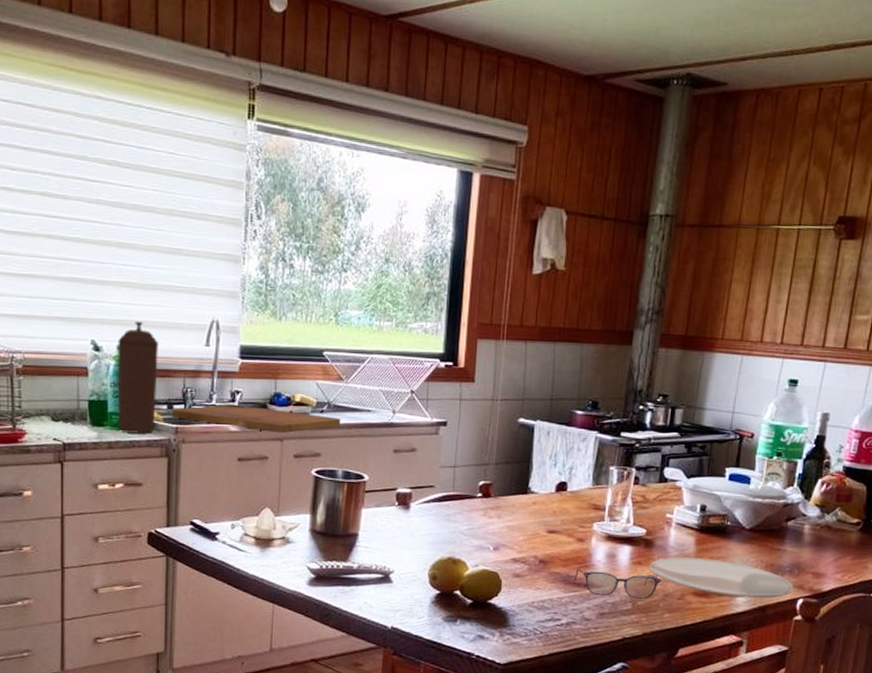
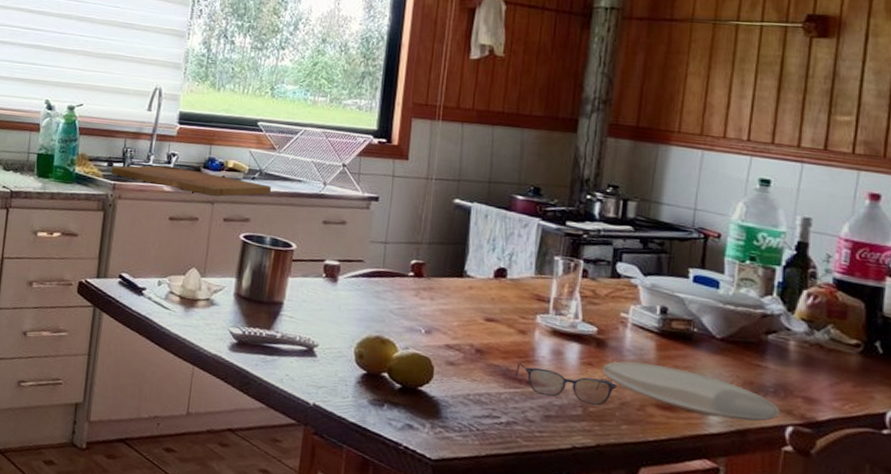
canister: present [117,322,159,434] -> none [61,86,106,188]

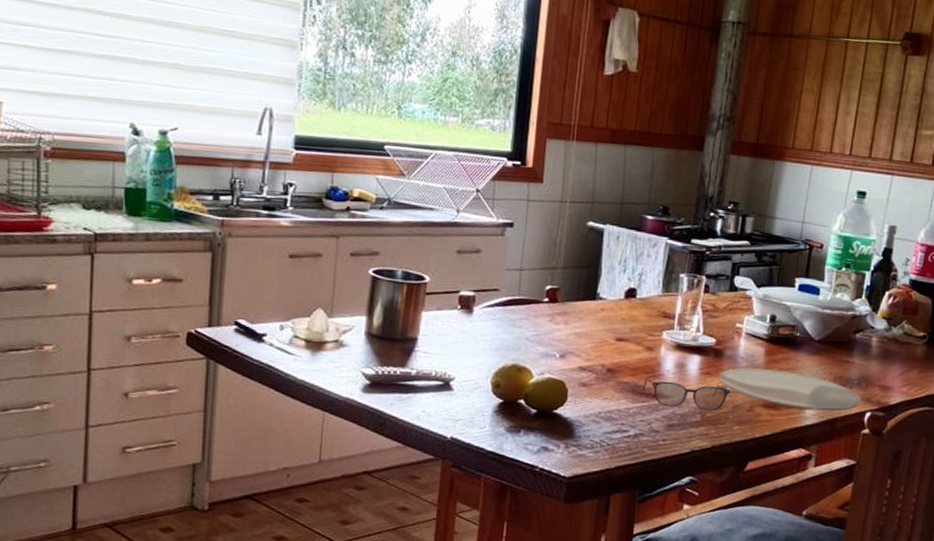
cutting board: present [111,165,272,197] -> none [217,197,402,230]

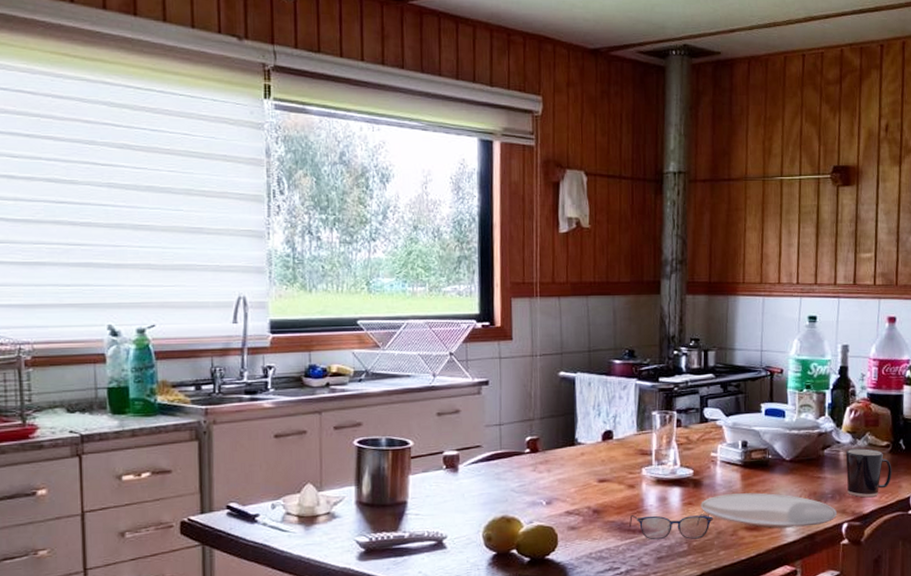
mug: none [875,336,926,389] -> present [847,448,892,498]

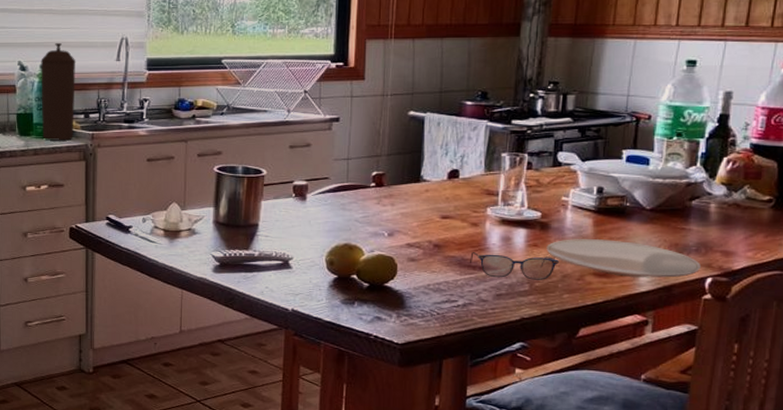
canister: none [137,303,183,419] -> present [41,43,76,141]
mug: present [847,448,892,498] -> none [715,202,773,254]

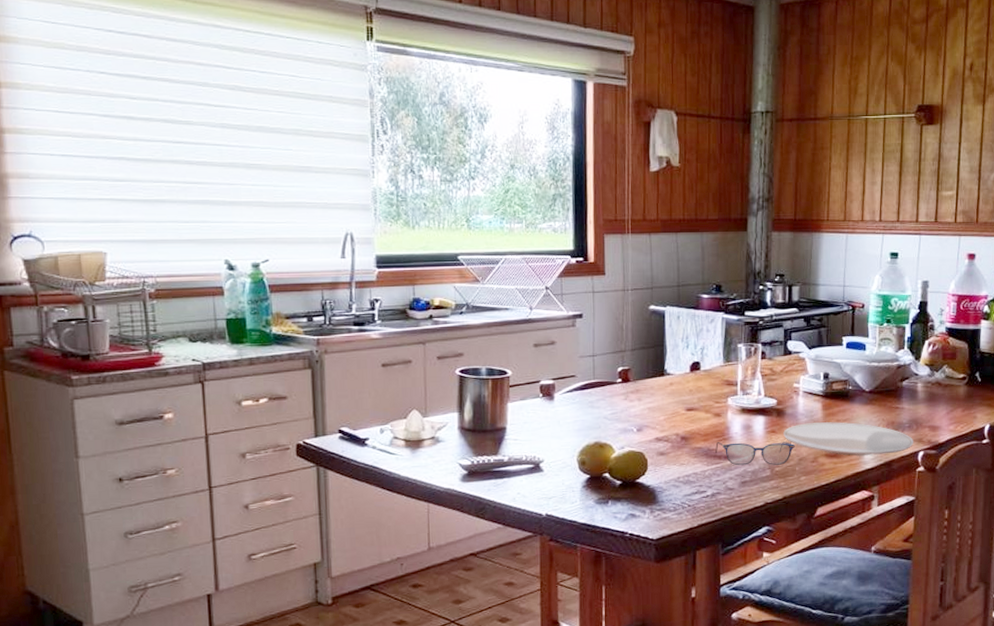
canister: present [41,43,76,141] -> none [252,239,296,348]

